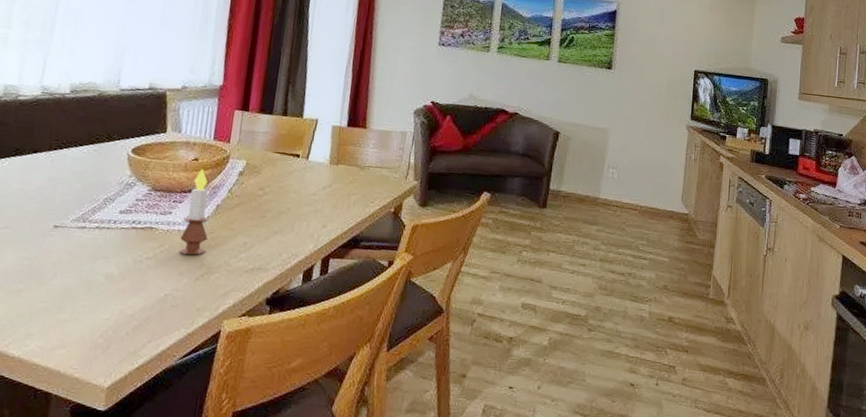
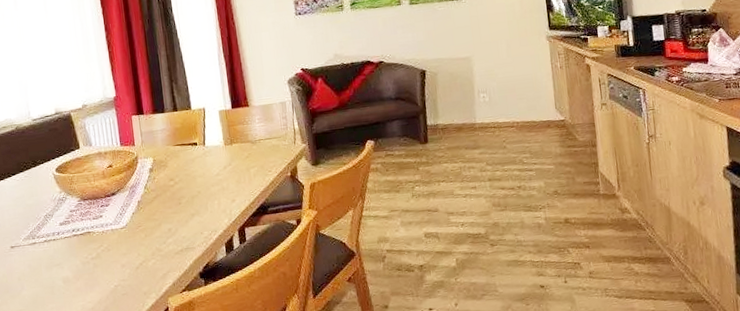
candle: present [178,169,210,255] -> none [113,173,138,250]

